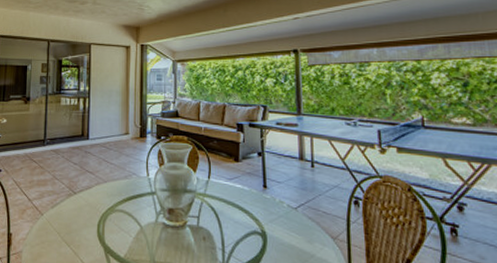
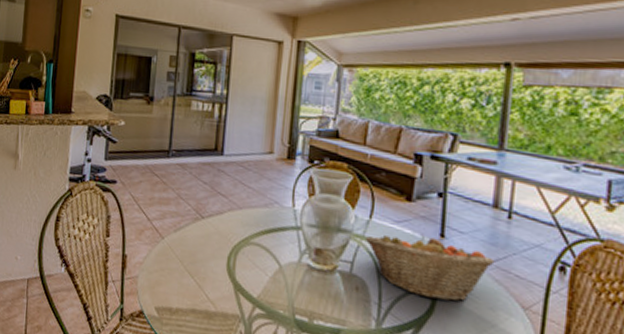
fruit basket: none [207,187,307,240] -> present [366,234,495,302]

